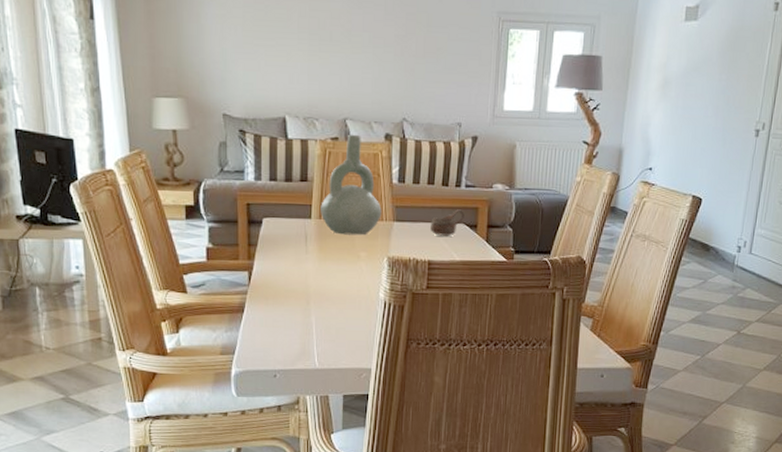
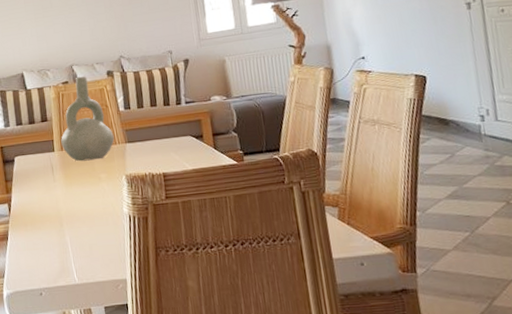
cup: present [430,209,465,236] -> none [159,124,190,150]

